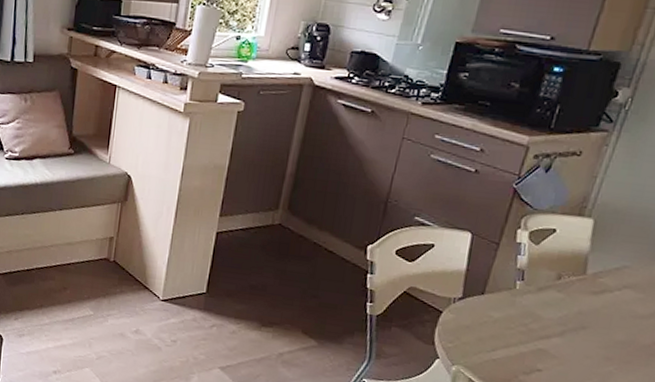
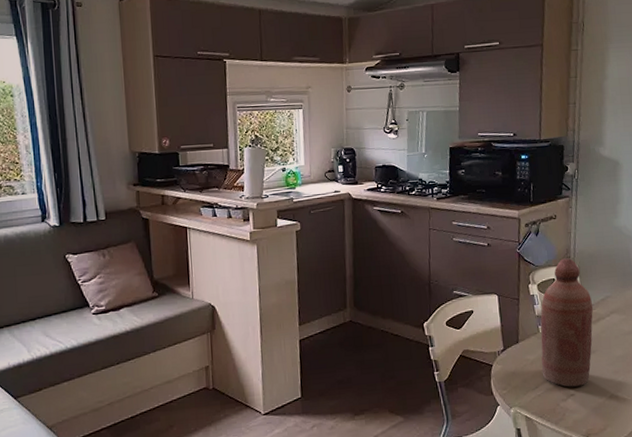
bottle: none [505,207,602,363] -> present [540,258,593,387]

